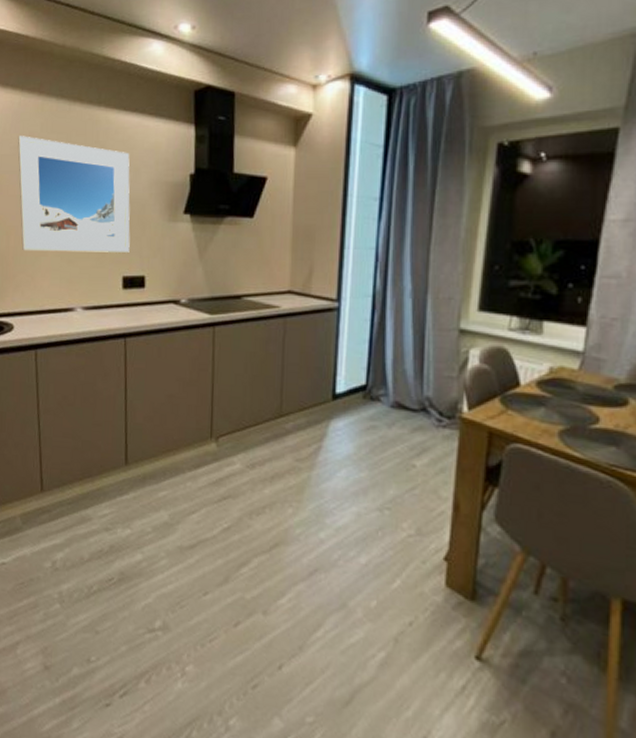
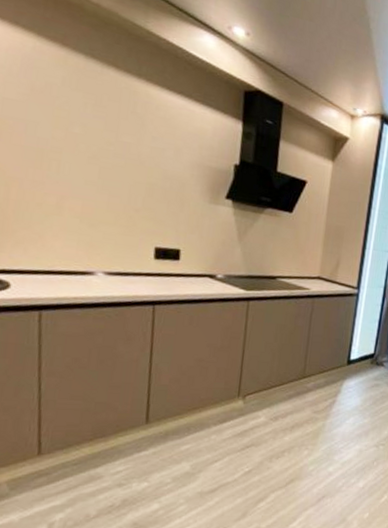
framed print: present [18,136,130,253] -> none [27,83,172,226]

